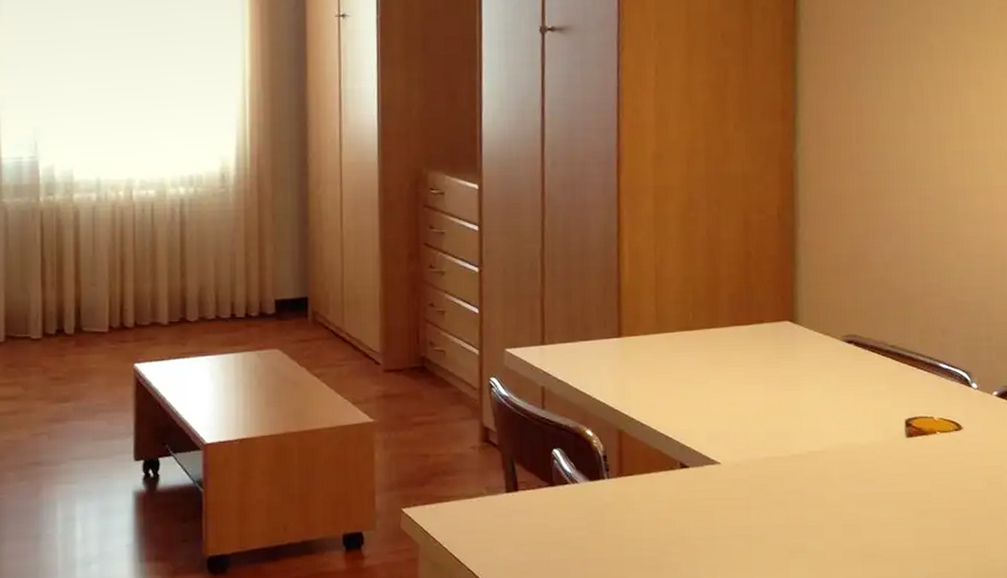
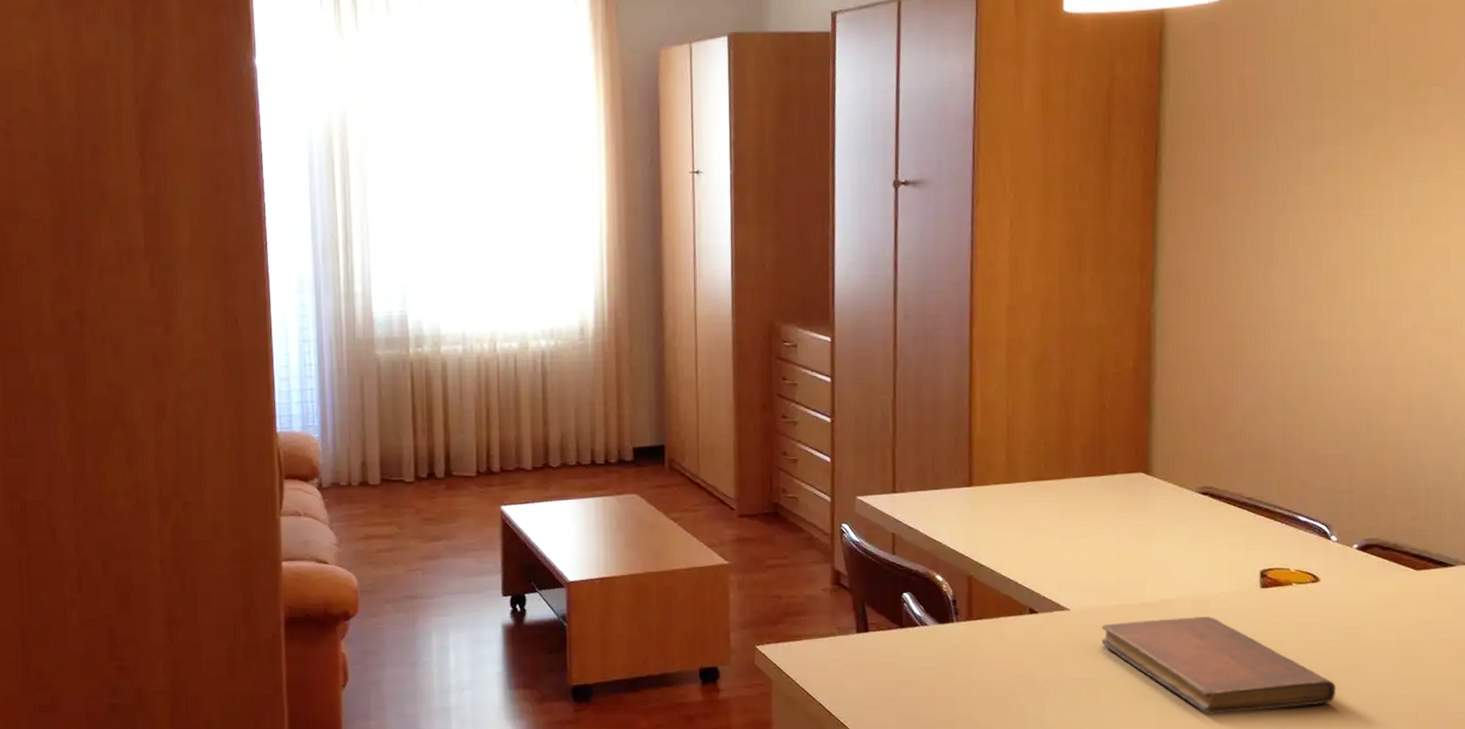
notebook: none [752,468,982,570] -> present [1101,617,1336,716]

